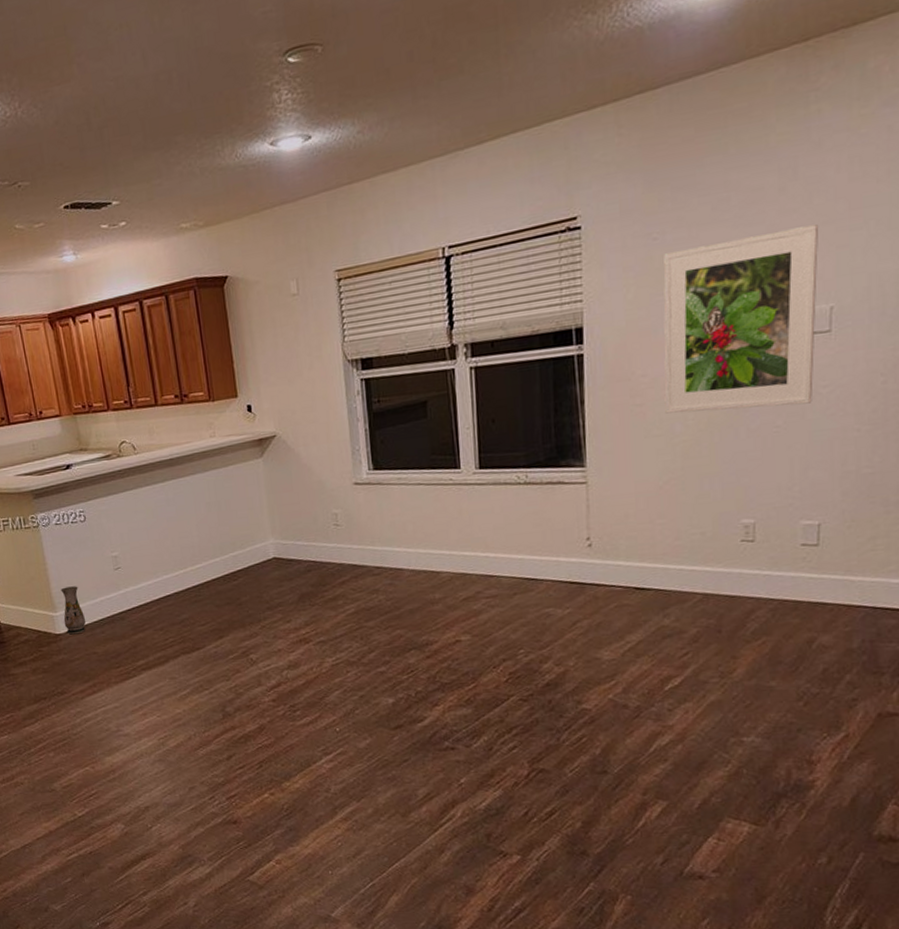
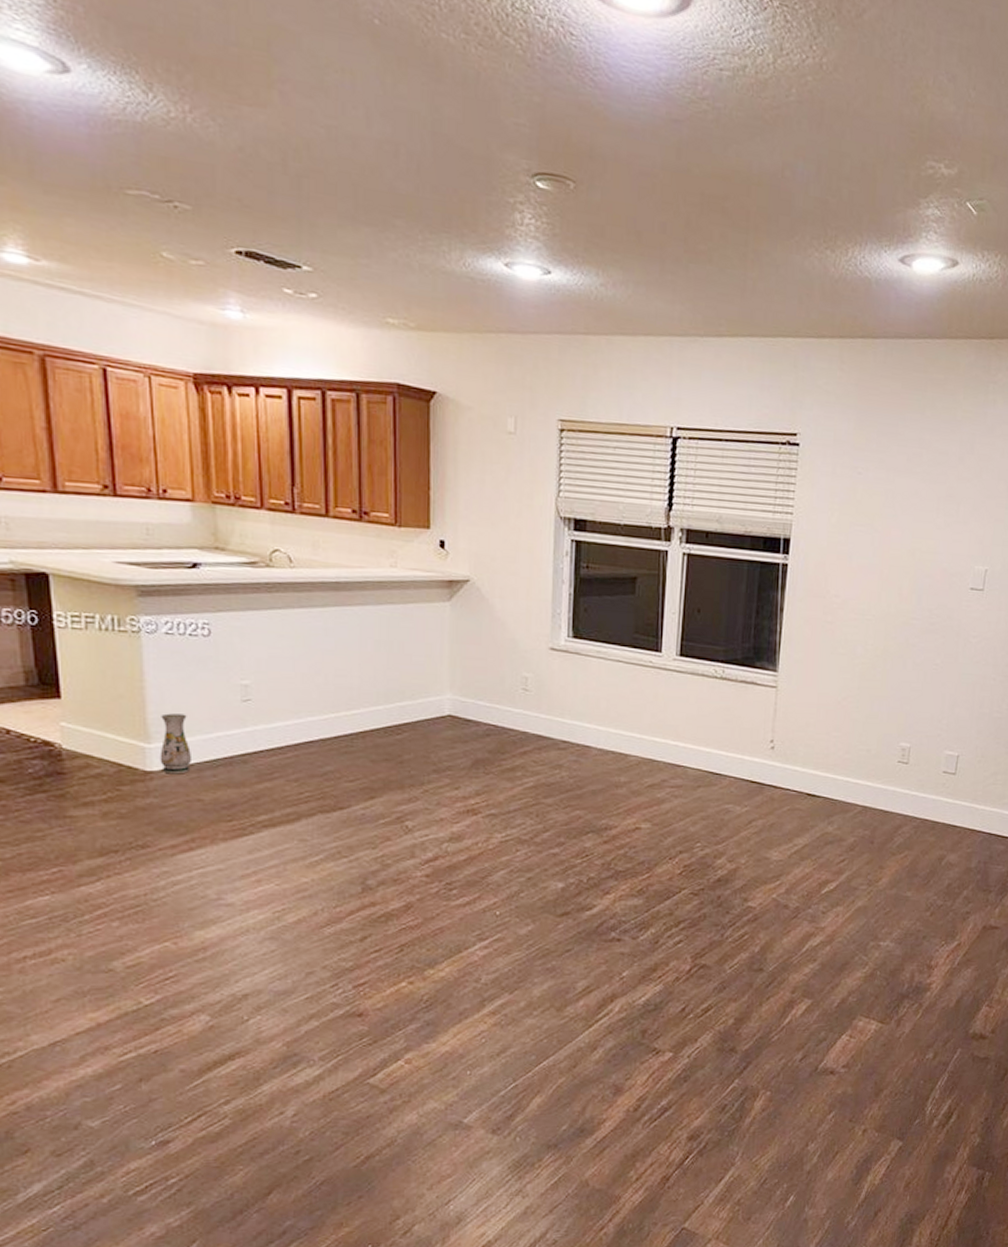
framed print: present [663,224,819,414] -> none [850,489,985,649]

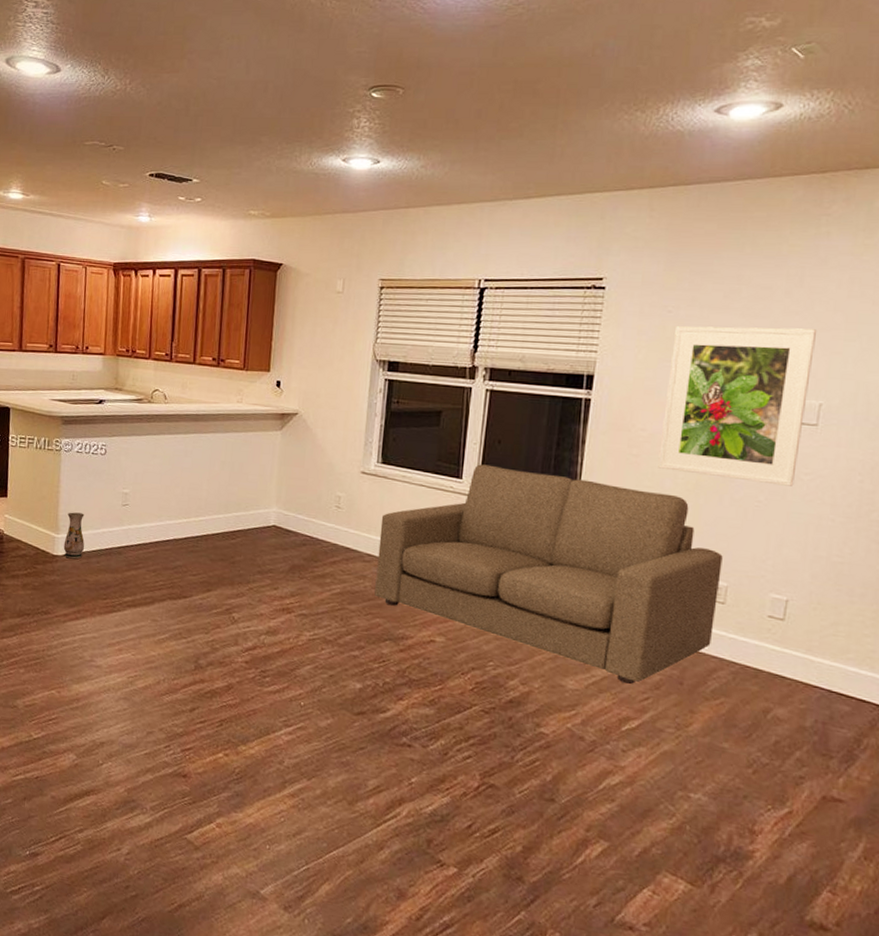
sofa: none [573,635,906,850] -> present [374,464,723,685]
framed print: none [850,489,985,649] -> present [658,326,818,486]

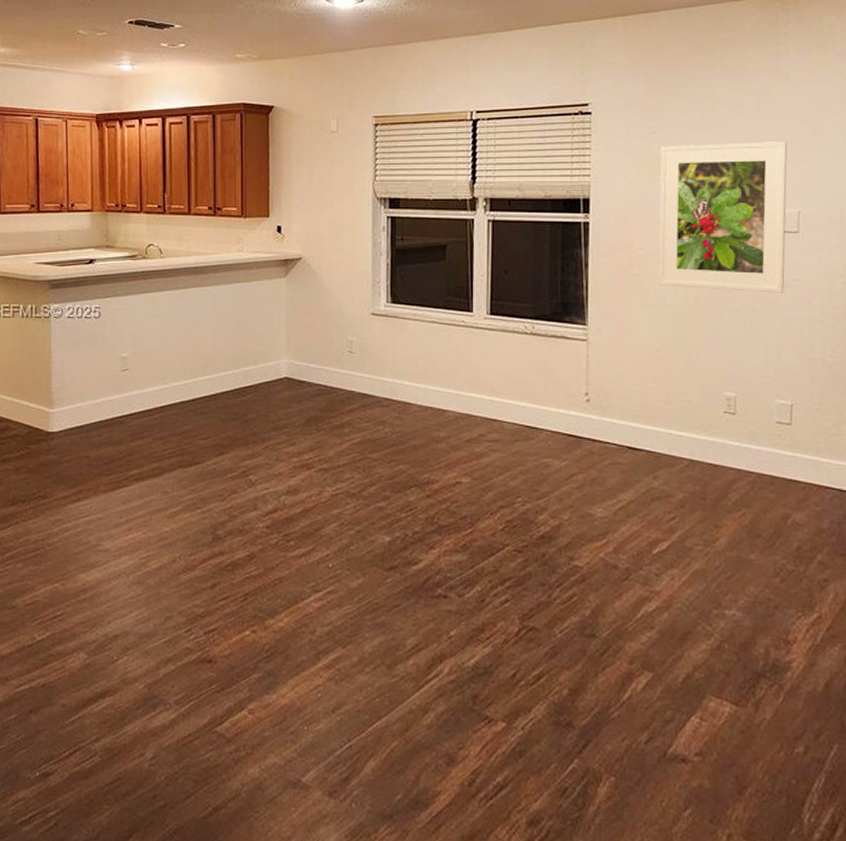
vase: present [63,512,85,559] -> none [59,383,82,434]
sofa: present [374,464,723,685] -> none [396,296,729,506]

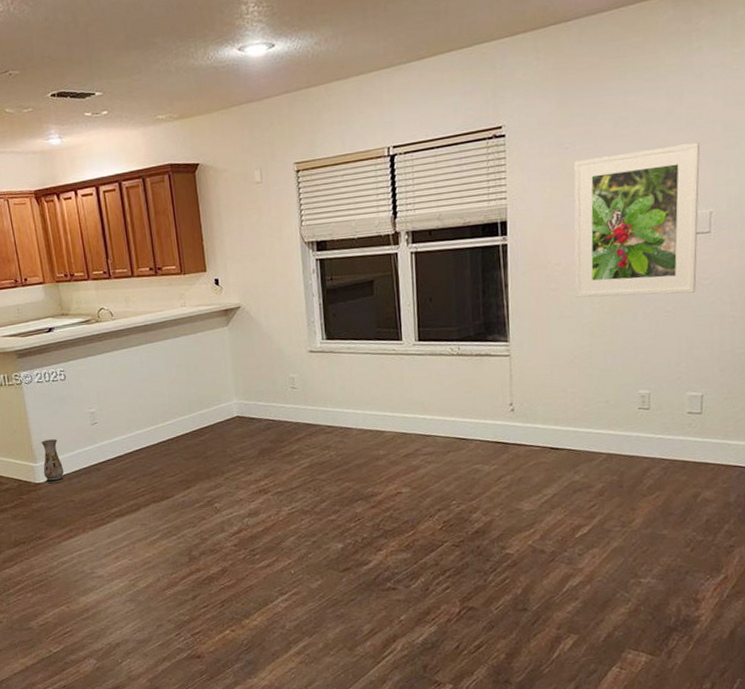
vase: none [59,383,82,434] -> present [41,439,64,484]

